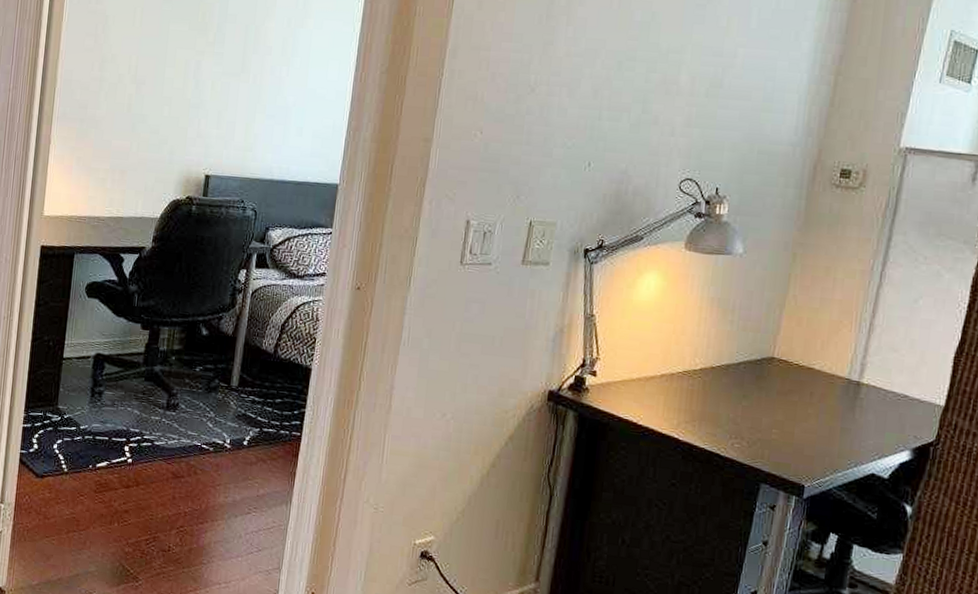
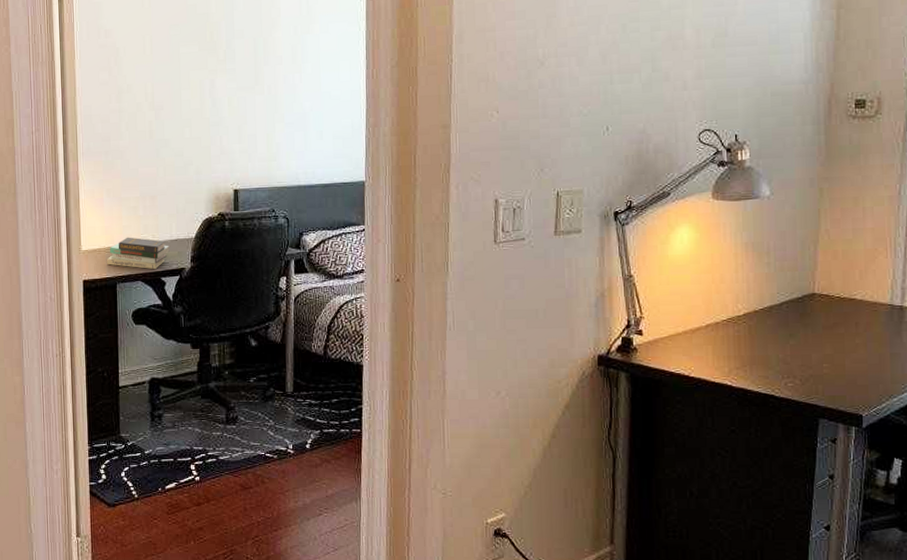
books: none [68,208,133,245] -> present [107,237,170,270]

